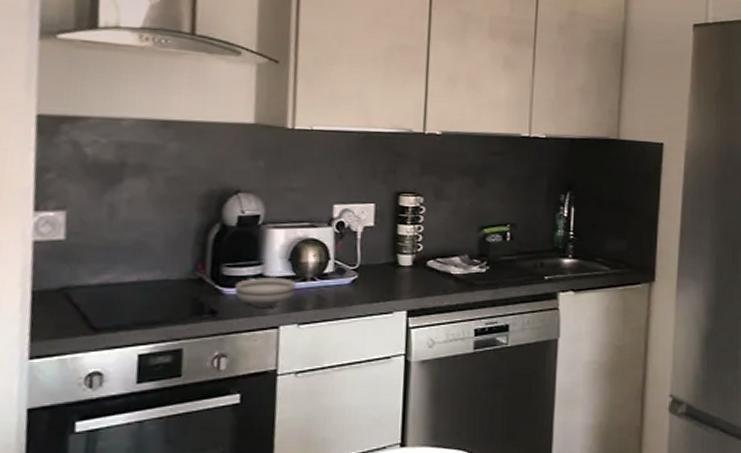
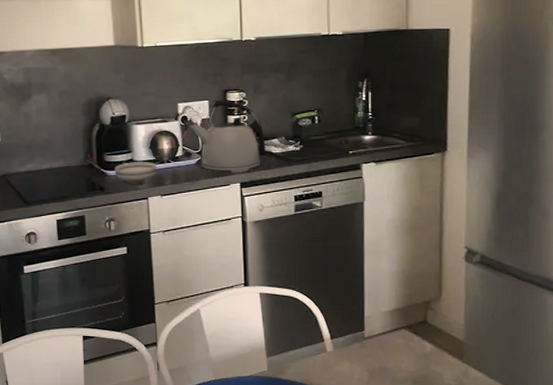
kettle: none [345,204,444,299] -> present [189,100,266,174]

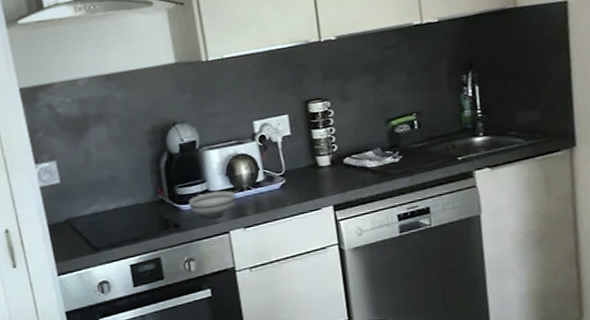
kettle: present [189,100,266,174] -> none [268,112,360,196]

